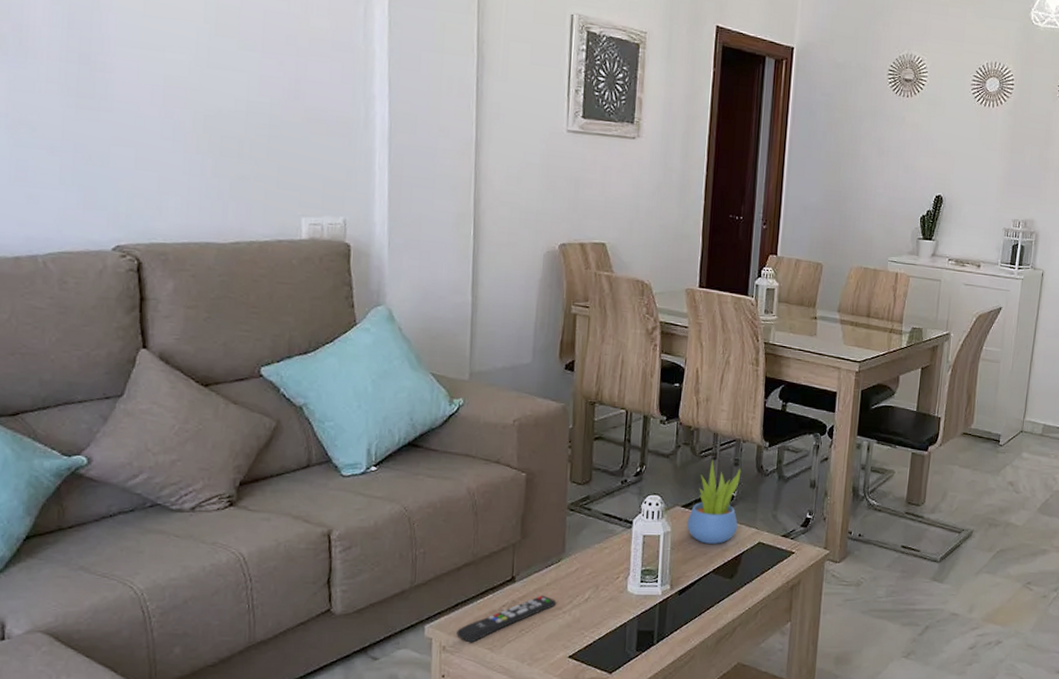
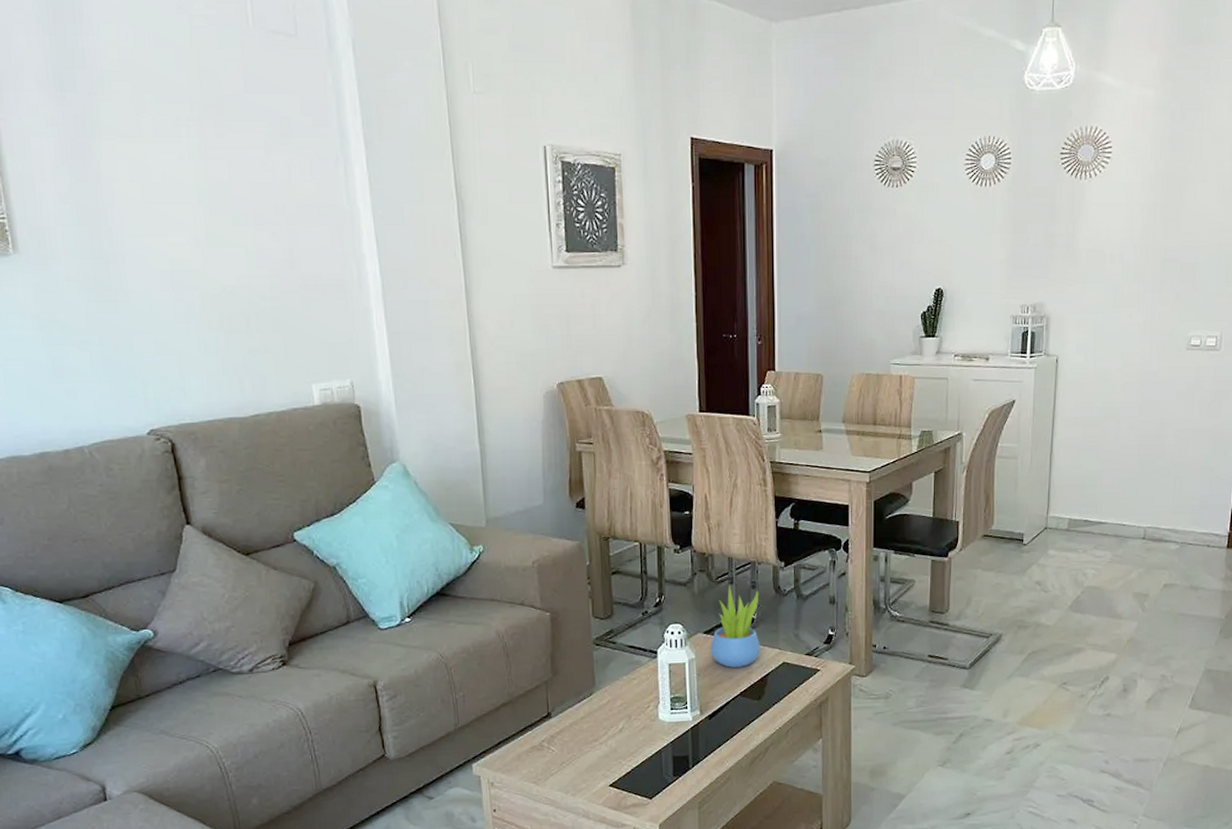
remote control: present [457,595,557,643] -> none [502,728,593,778]

